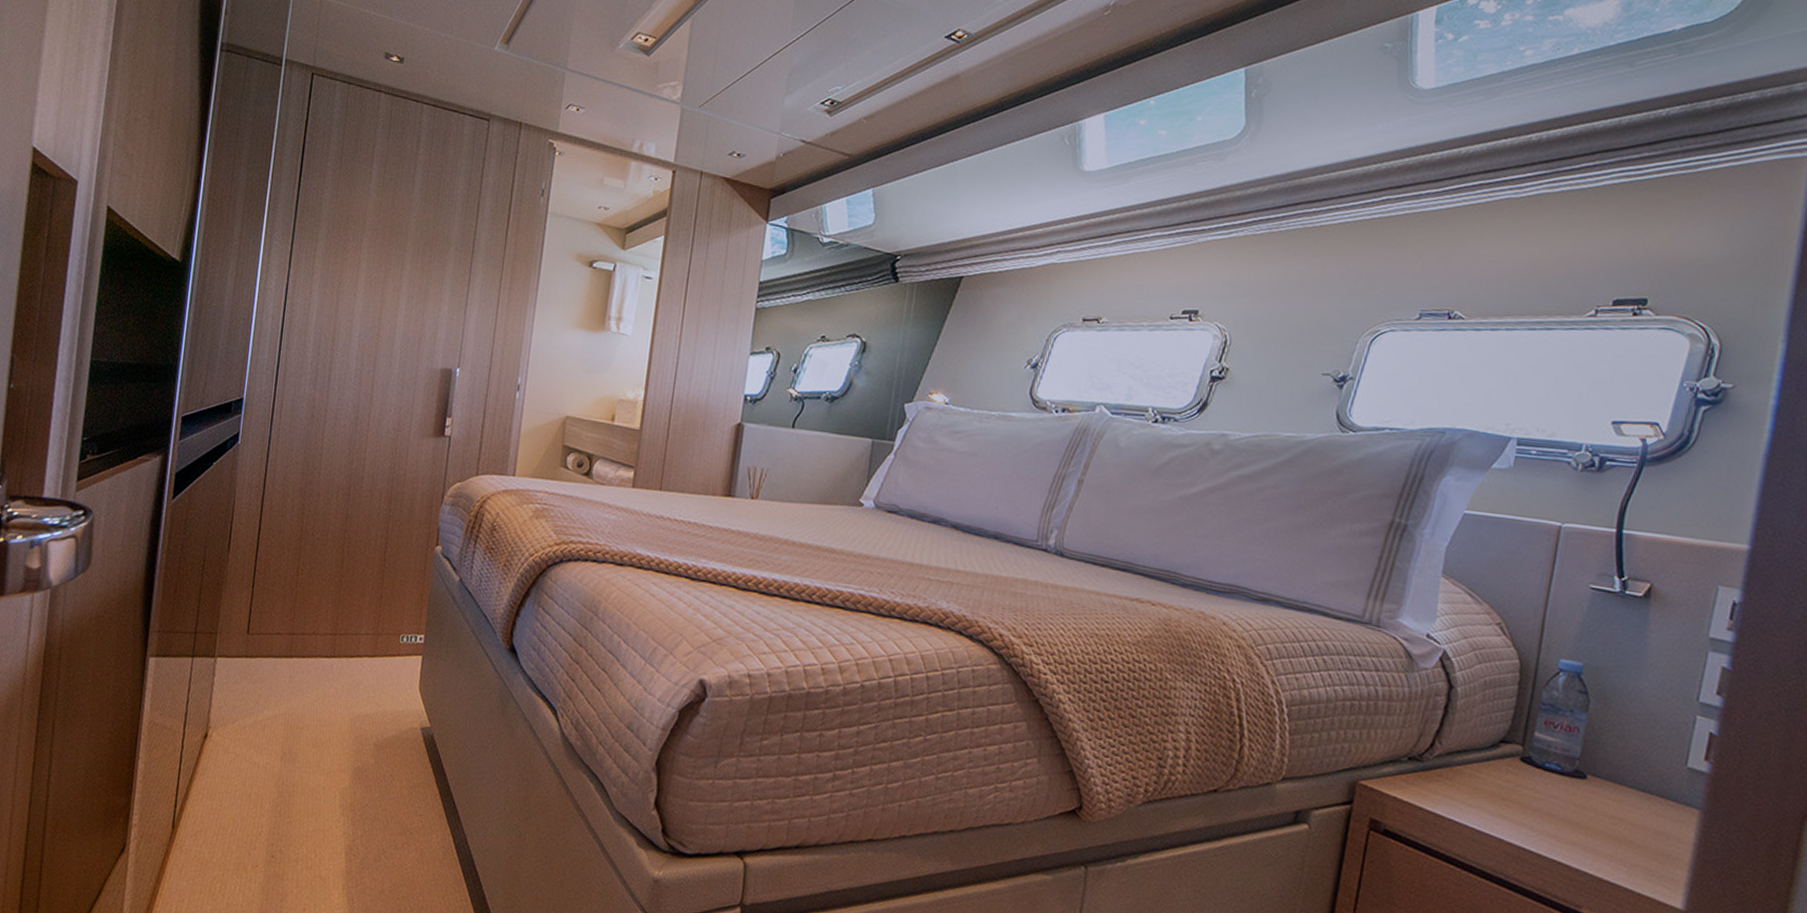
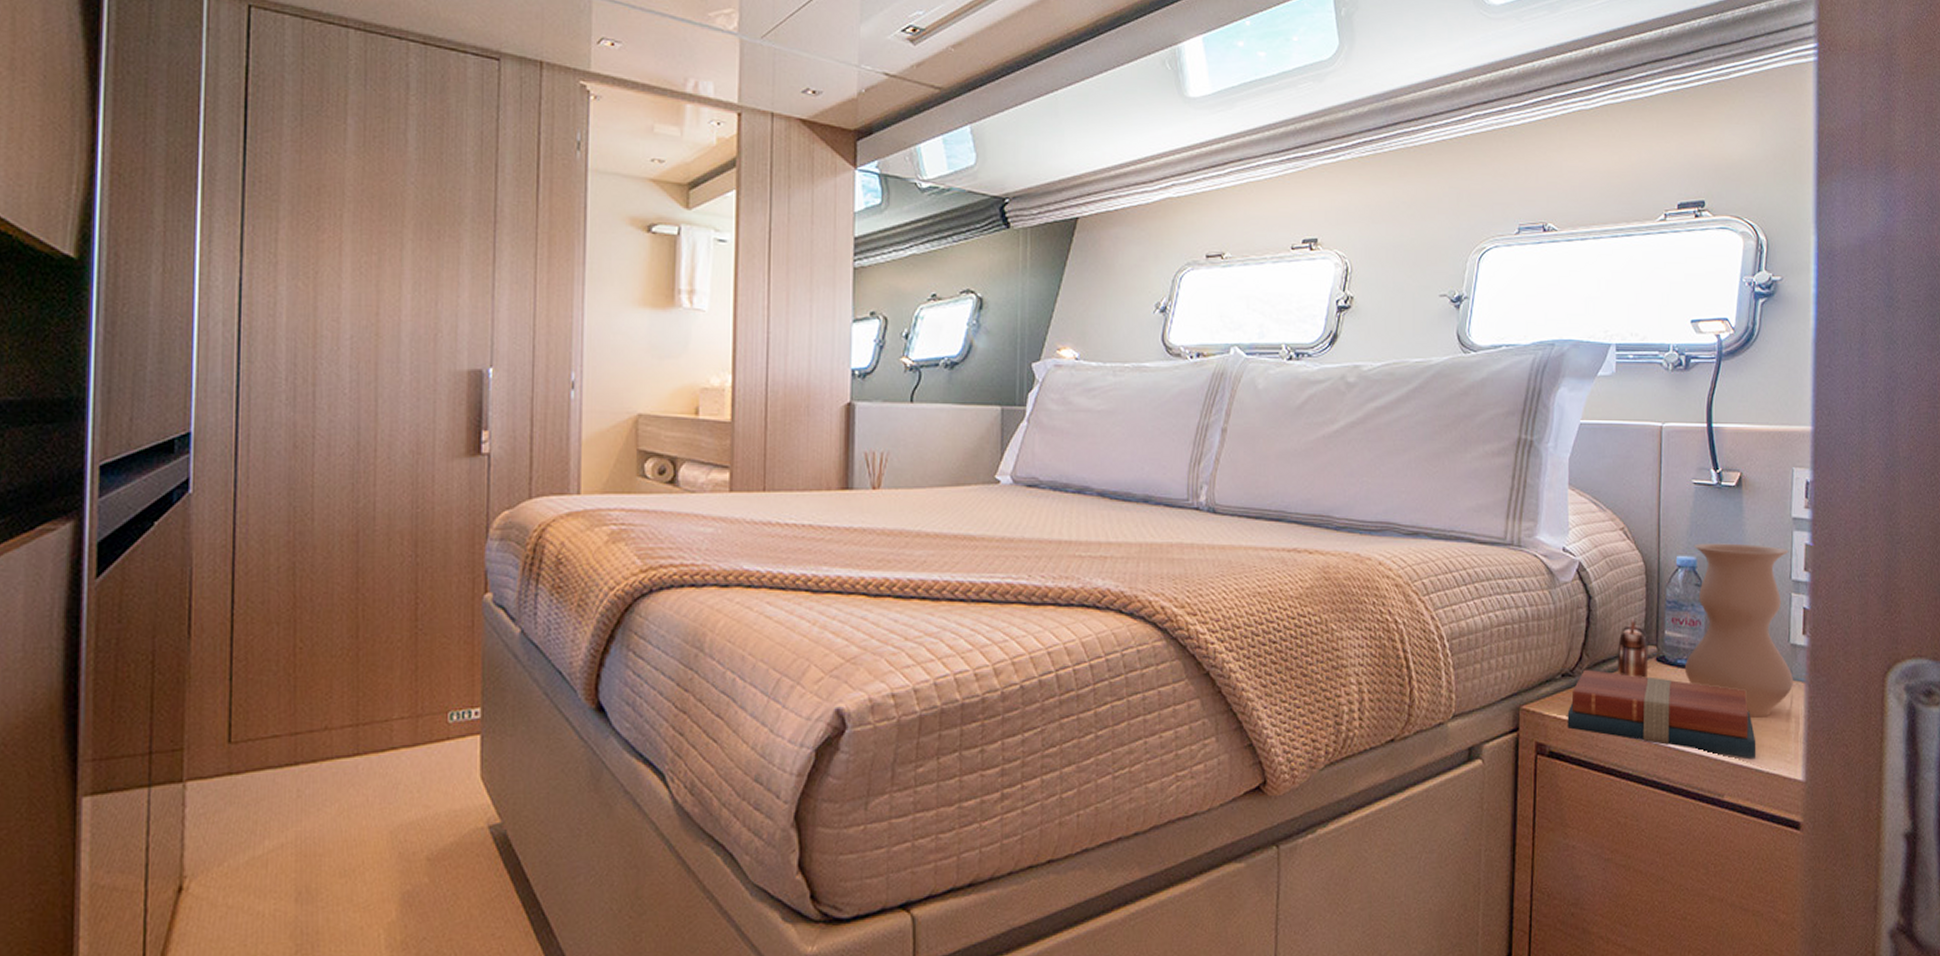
books: none [1408,756,1630,877] -> present [1567,669,1756,758]
alarm clock: none [1473,713,1513,776] -> present [1618,617,1649,678]
vase: none [1552,649,1700,838] -> present [1684,543,1794,718]

